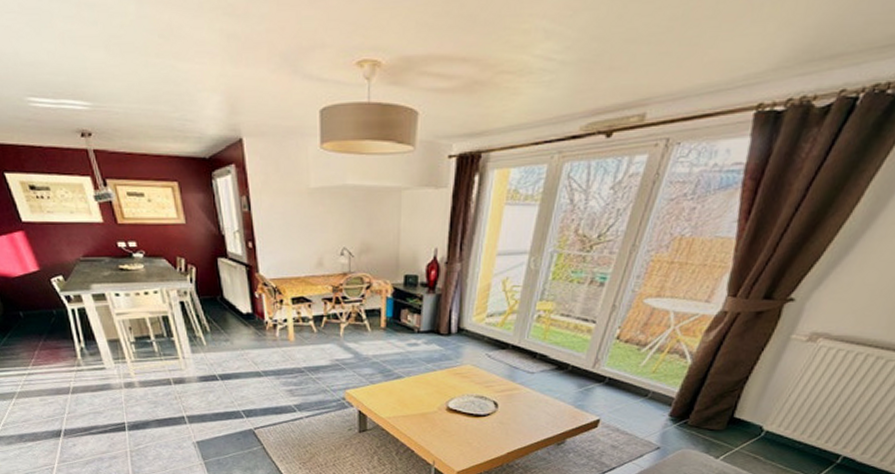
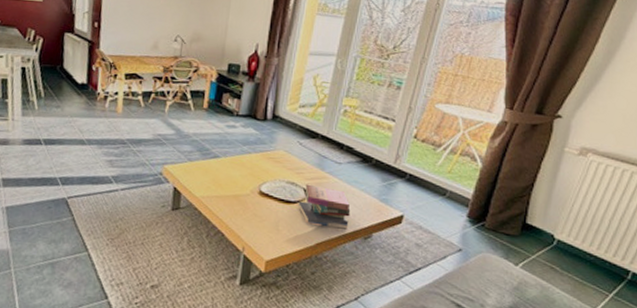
books: none [487,396,543,437] -> present [297,184,351,229]

